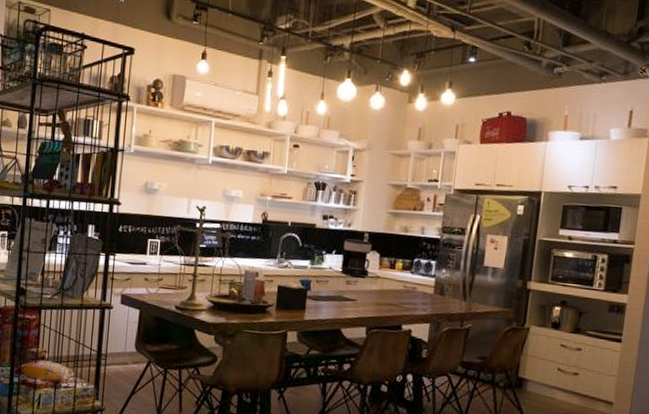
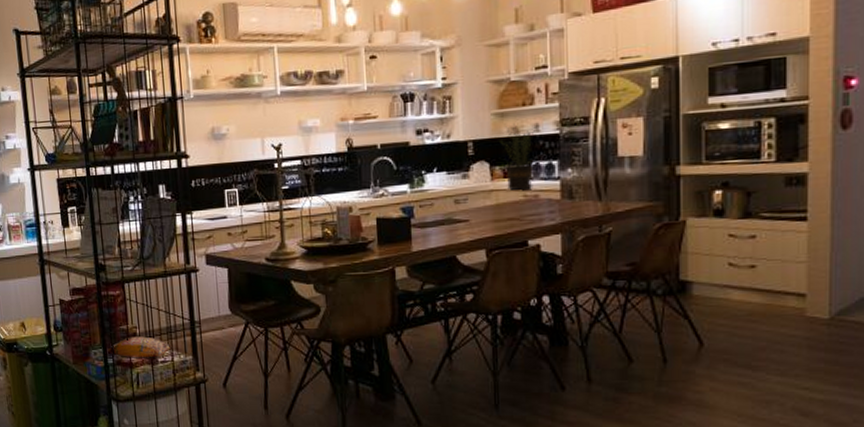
coffee maker: present [328,238,380,279] -> none [431,150,493,195]
potted plant: none [391,222,425,283] -> present [500,122,540,191]

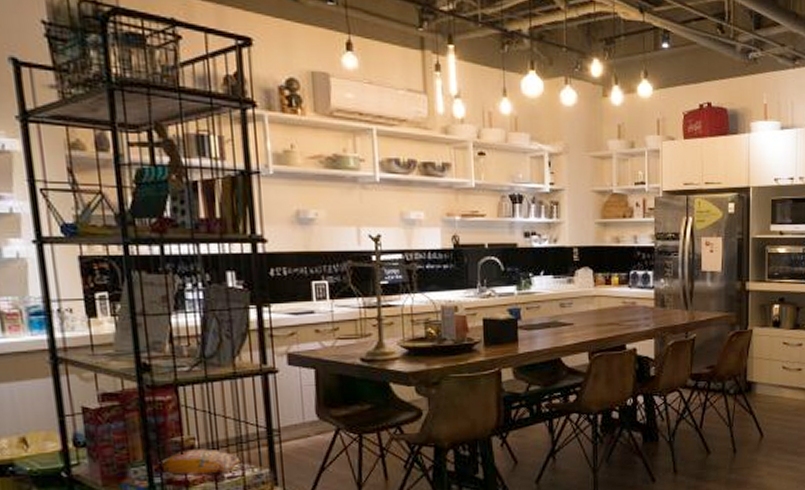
potted plant: present [500,122,540,191] -> none [602,233,638,298]

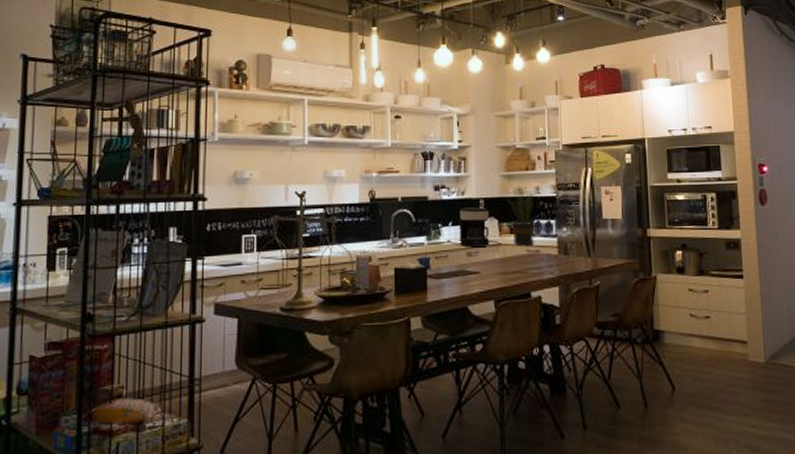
coffee maker: none [537,256,596,299] -> present [446,207,501,248]
potted plant: none [602,233,638,298] -> present [507,184,540,246]

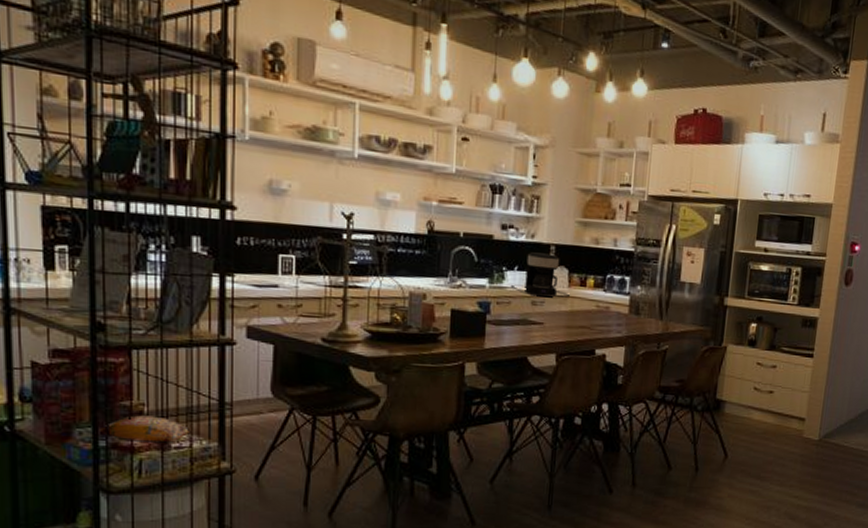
potted plant: present [507,184,540,246] -> none [580,233,618,302]

